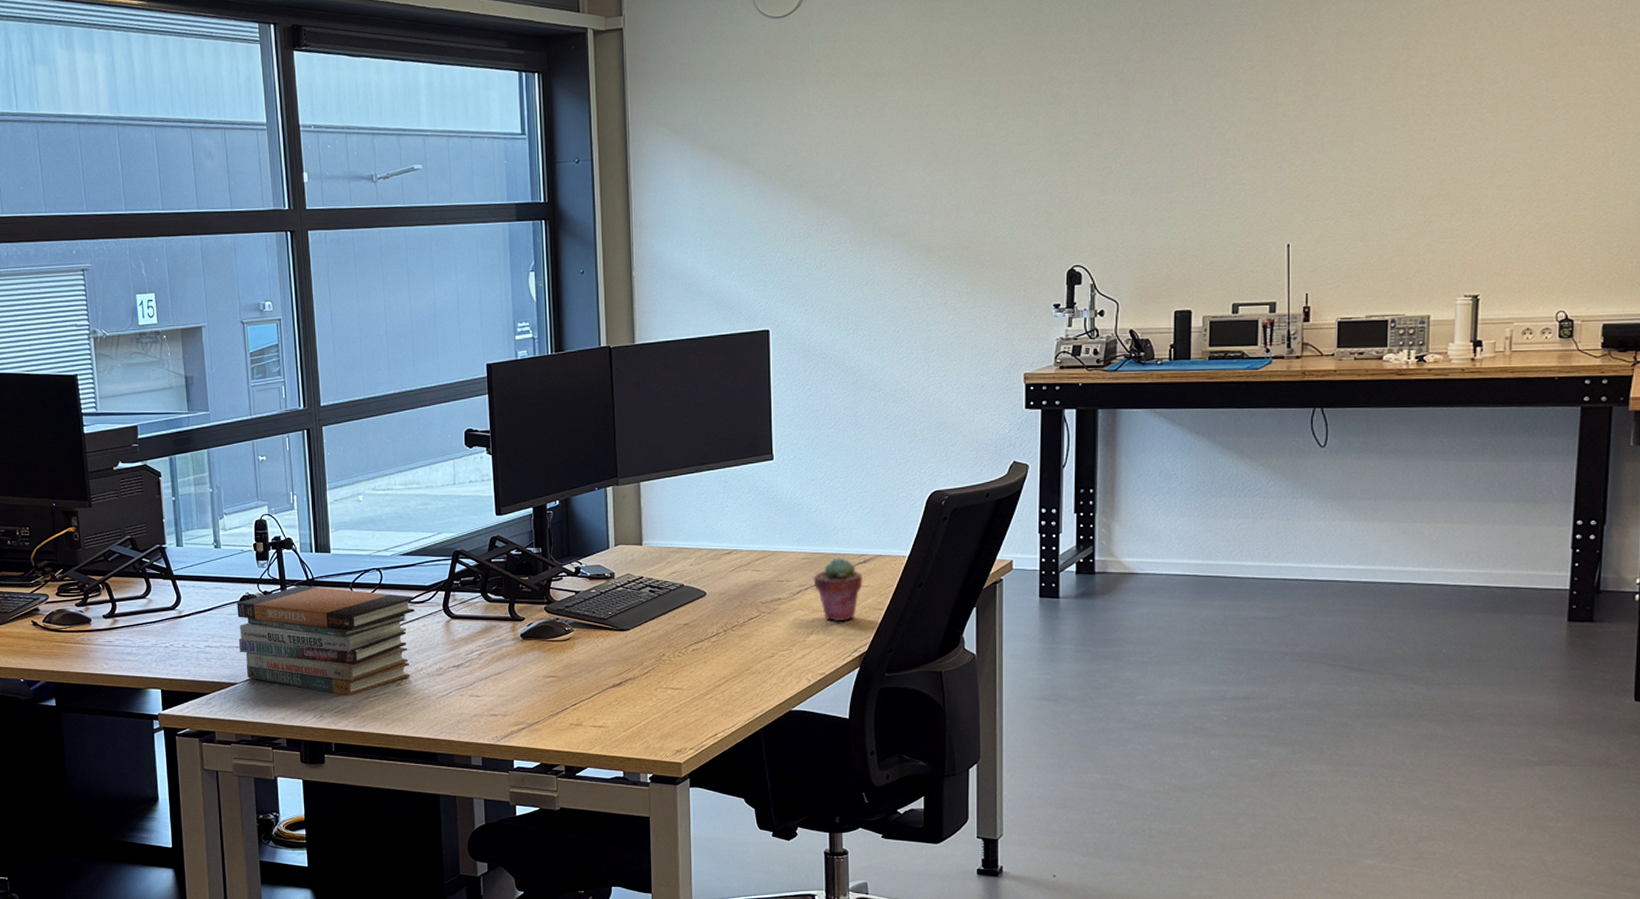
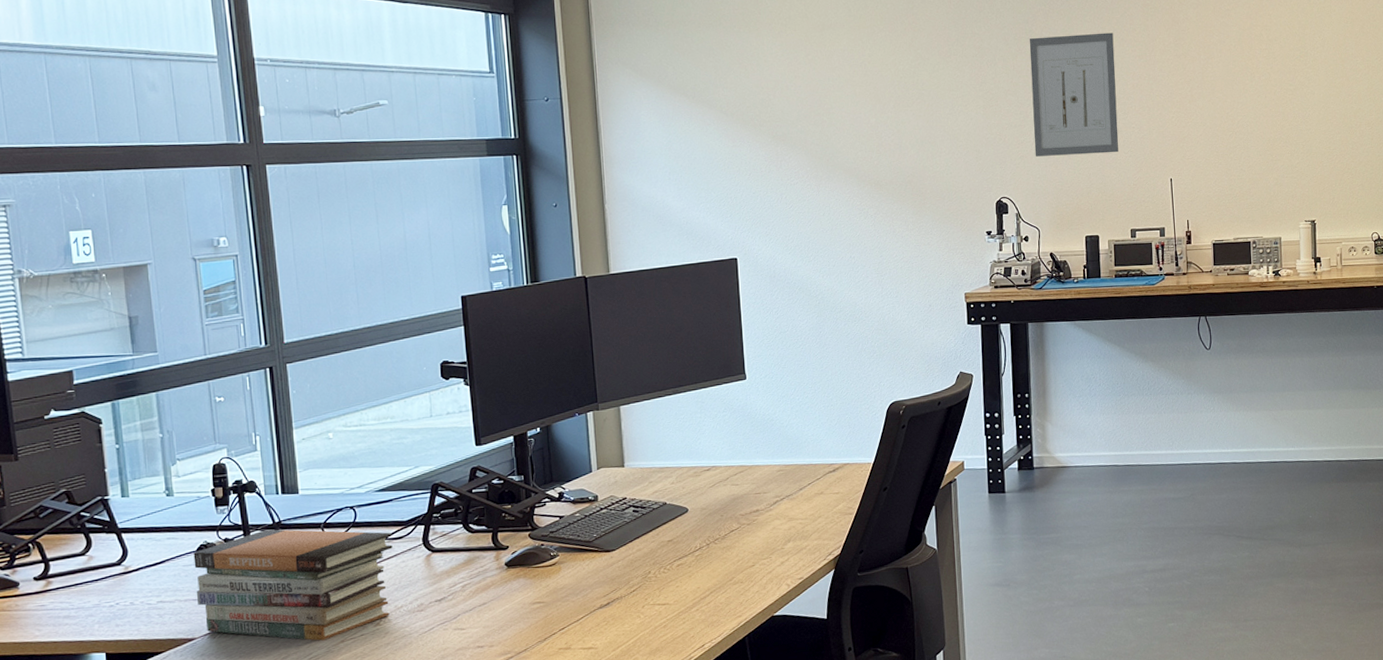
potted succulent: present [813,557,864,622] -> none [788,467,834,528]
wall art: none [1118,71,1225,219] -> present [1029,32,1119,157]

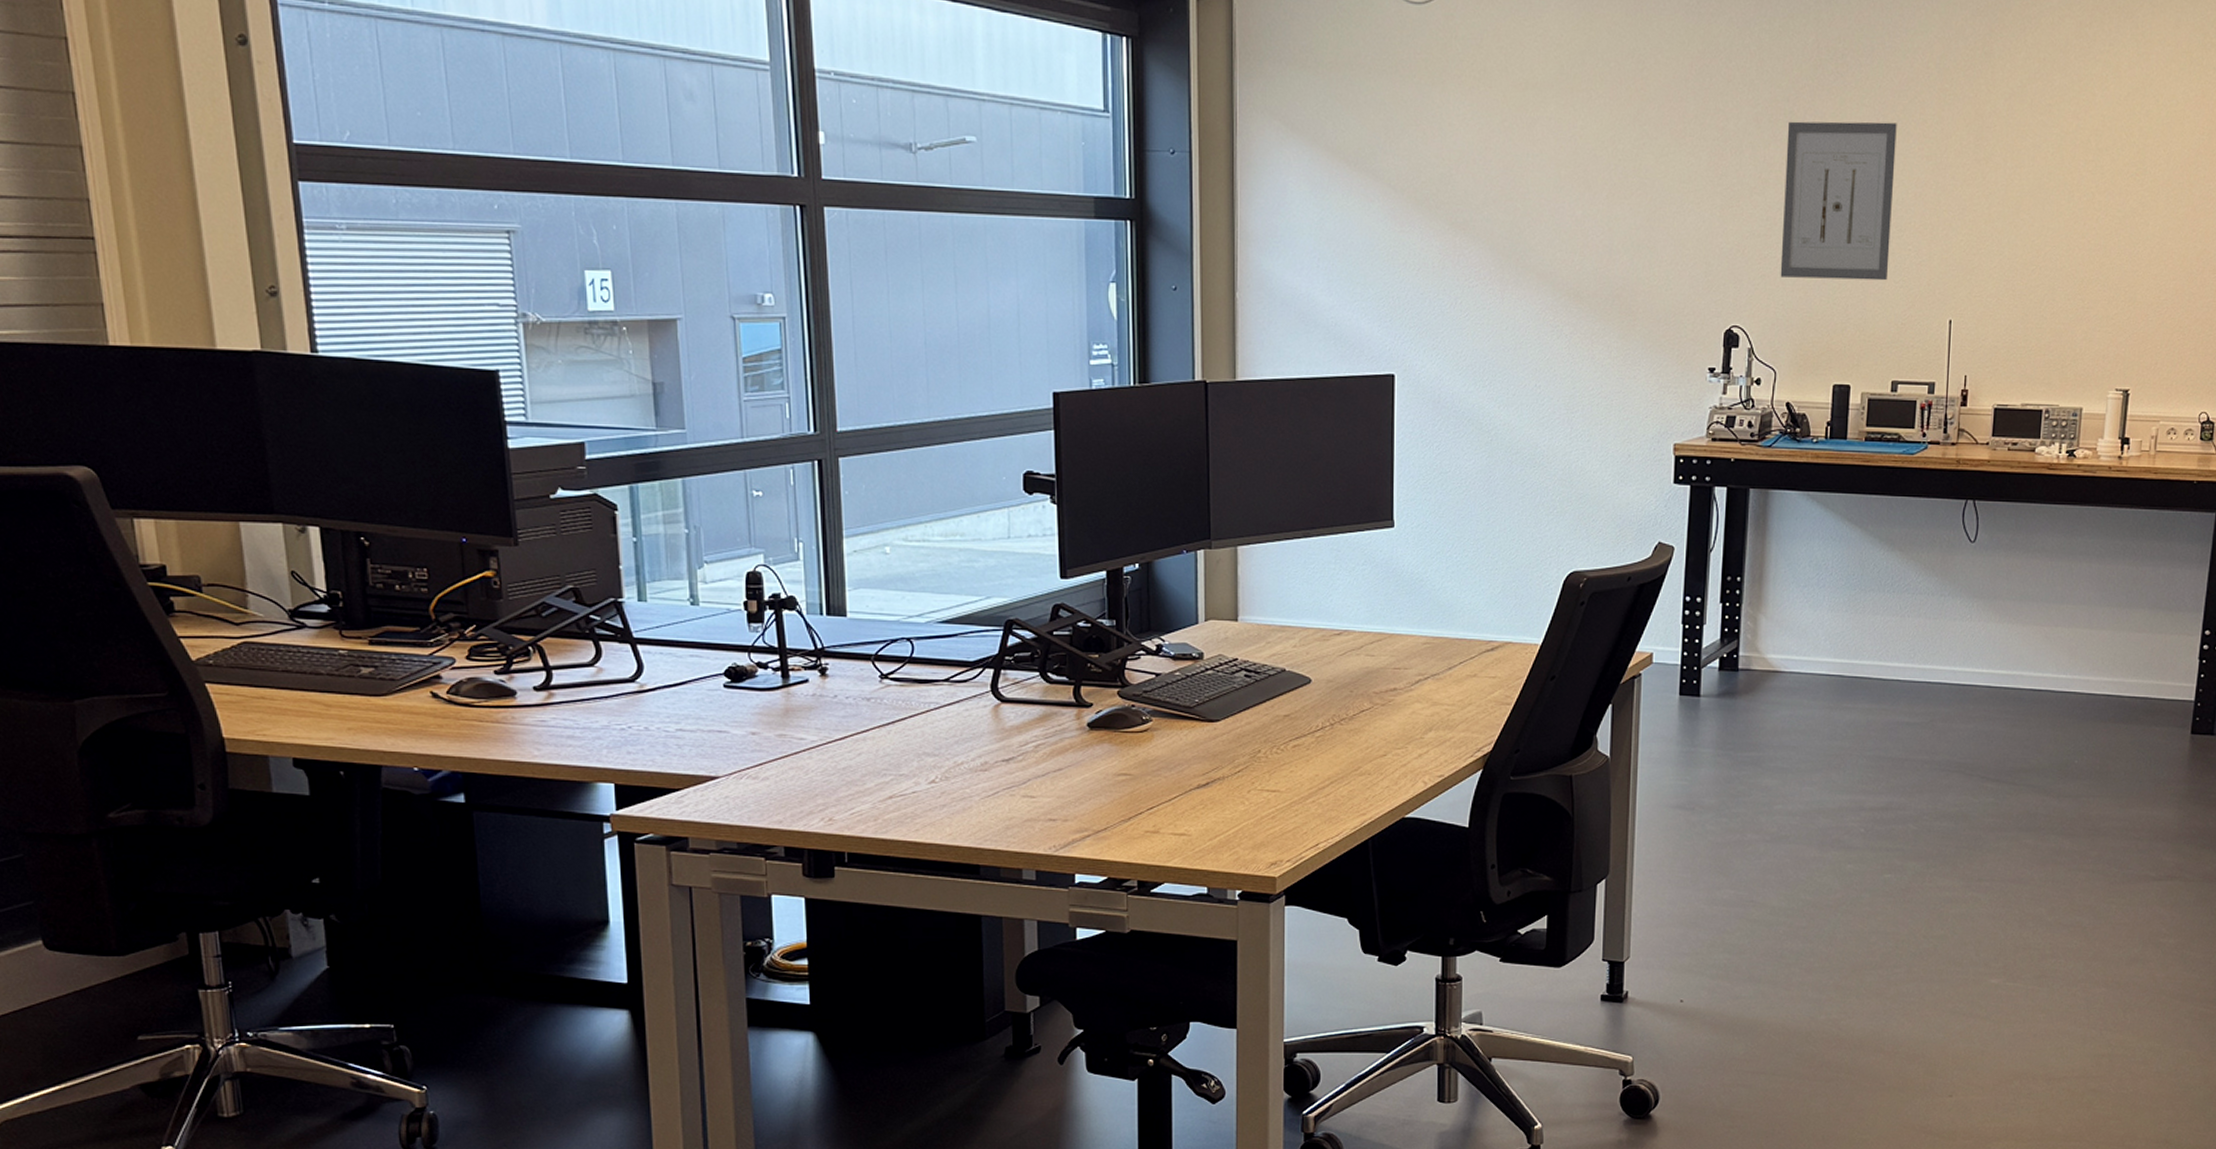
book stack: present [193,529,393,641] -> none [720,656,955,794]

